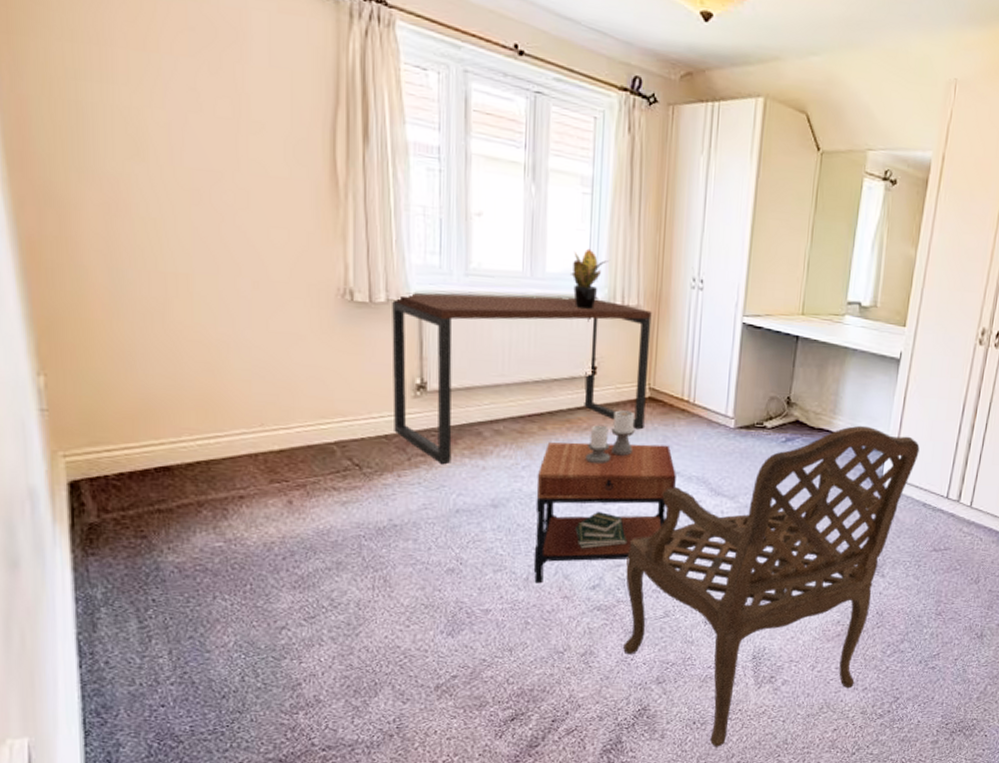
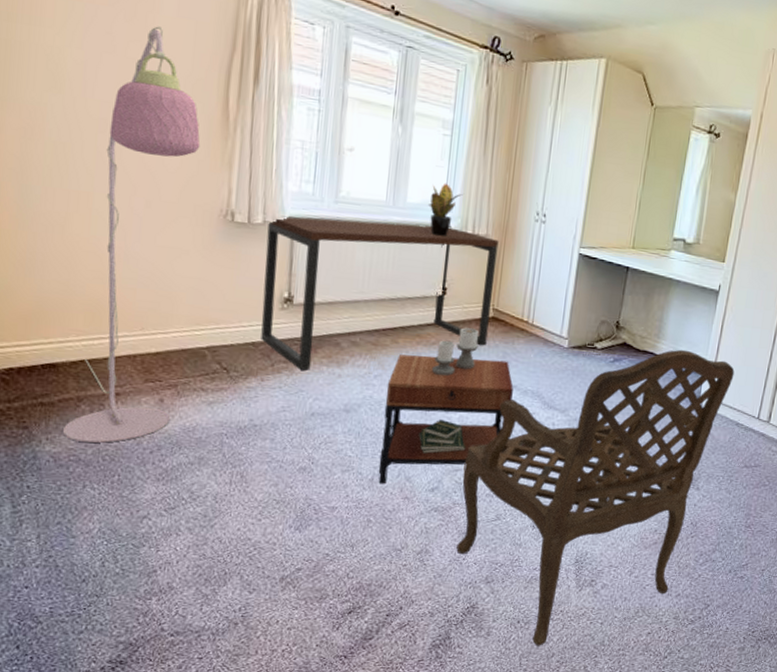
floor lamp: none [186,78,309,550] -> present [63,26,201,443]

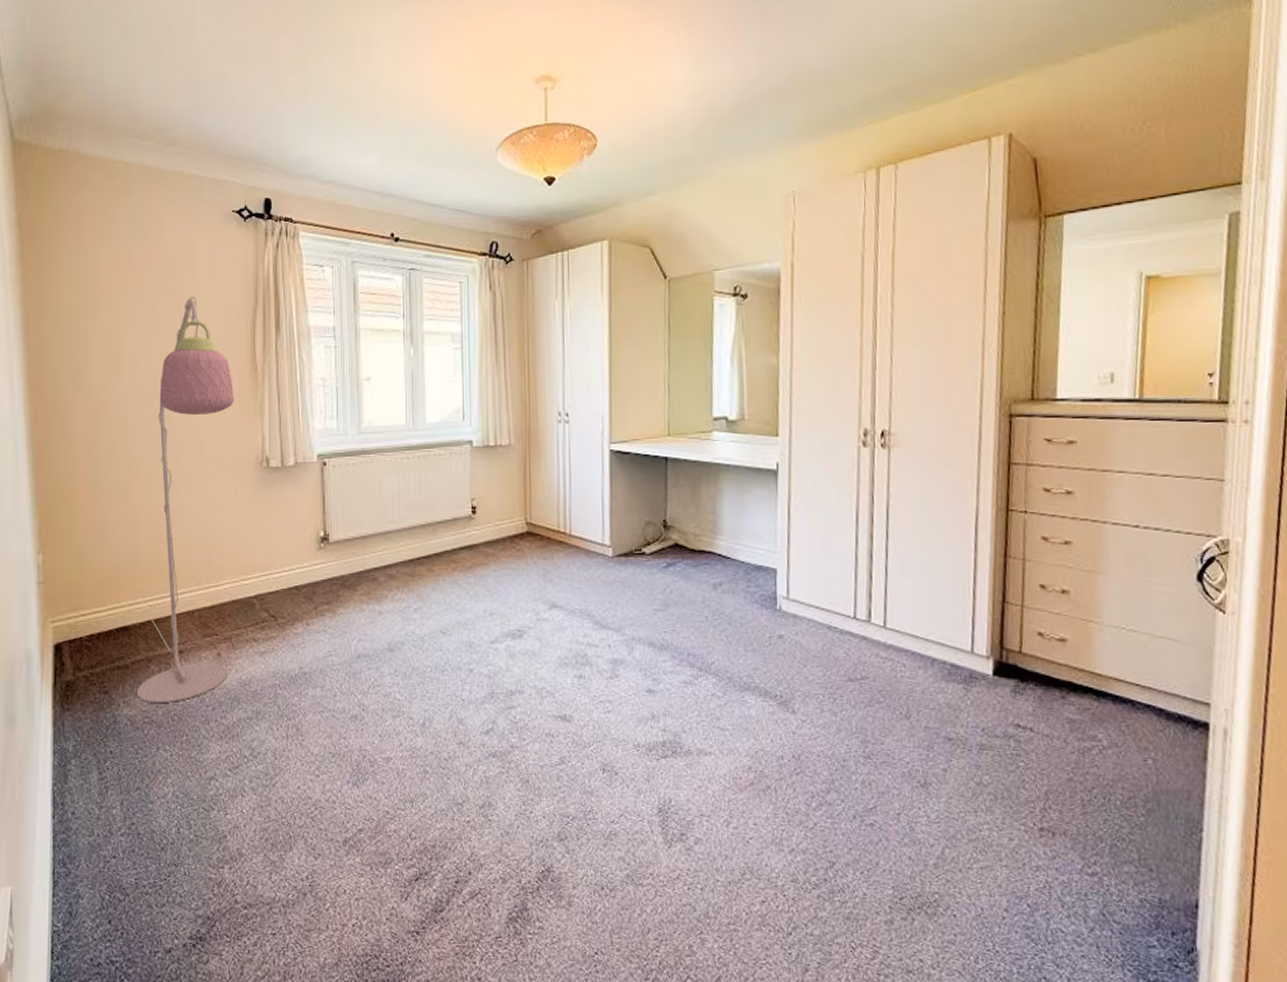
desk: present [261,216,499,370] -> none [300,442,524,610]
side table: present [378,328,514,484] -> none [428,547,560,729]
potted plant: present [429,183,463,237] -> none [448,397,481,454]
armchair: present [456,349,735,646] -> none [517,544,814,919]

